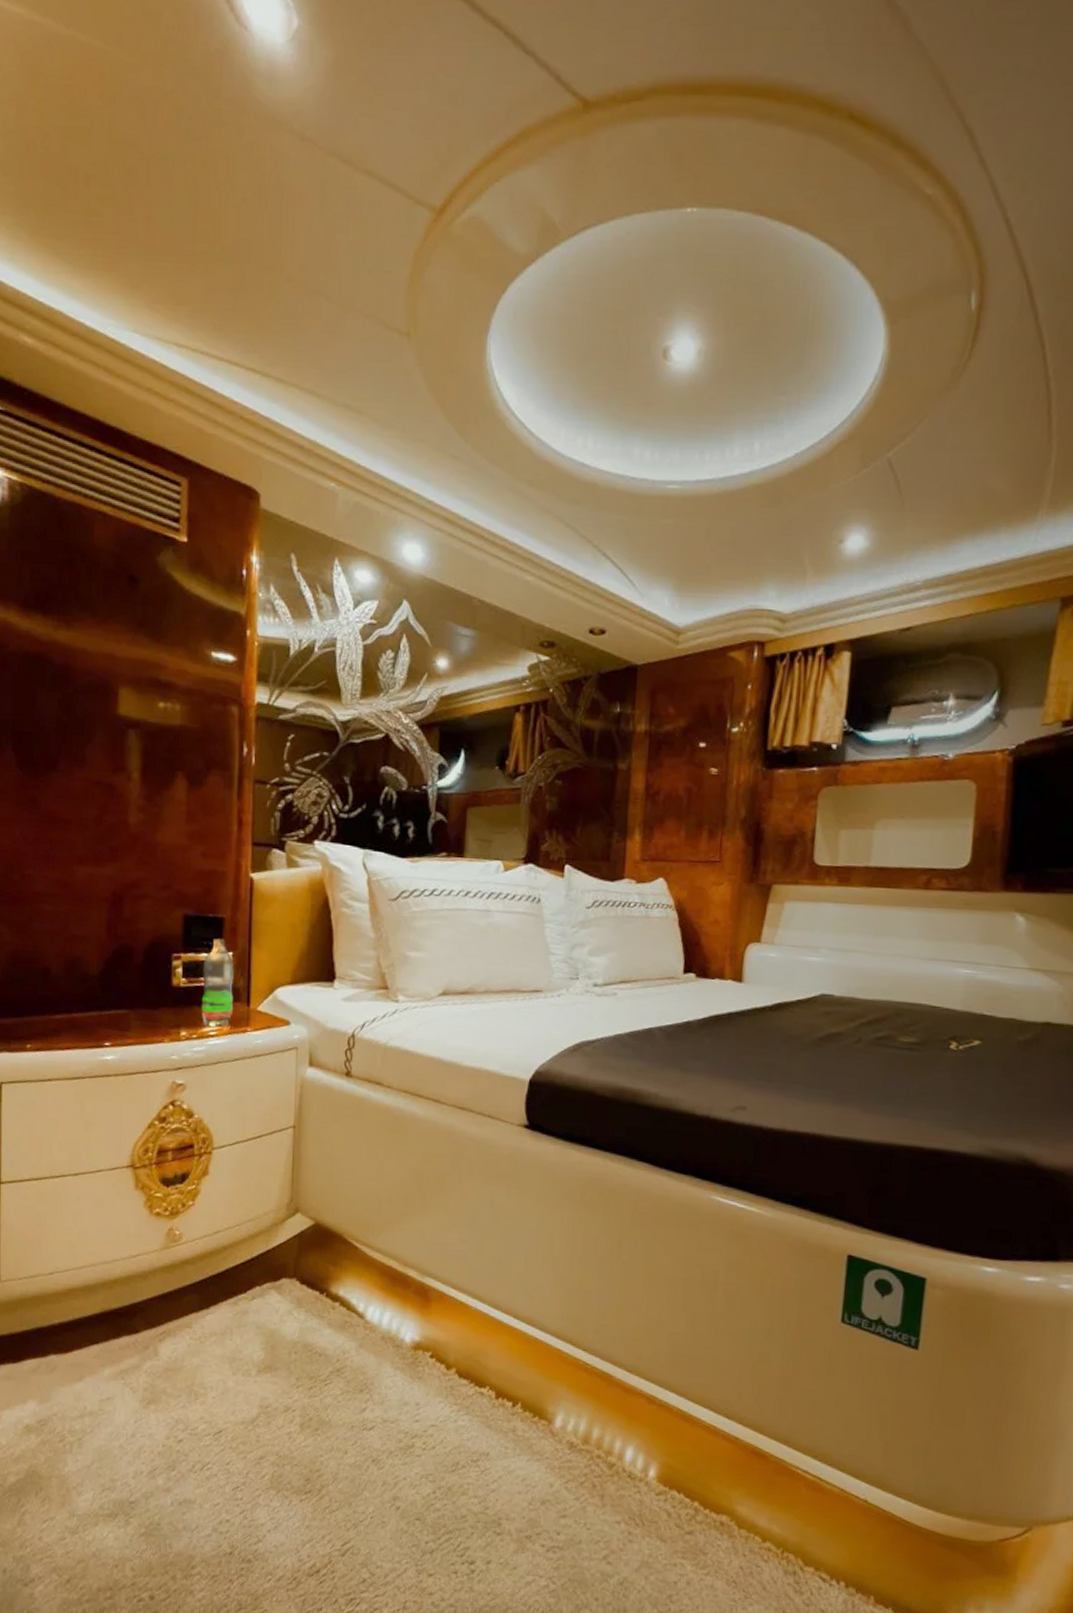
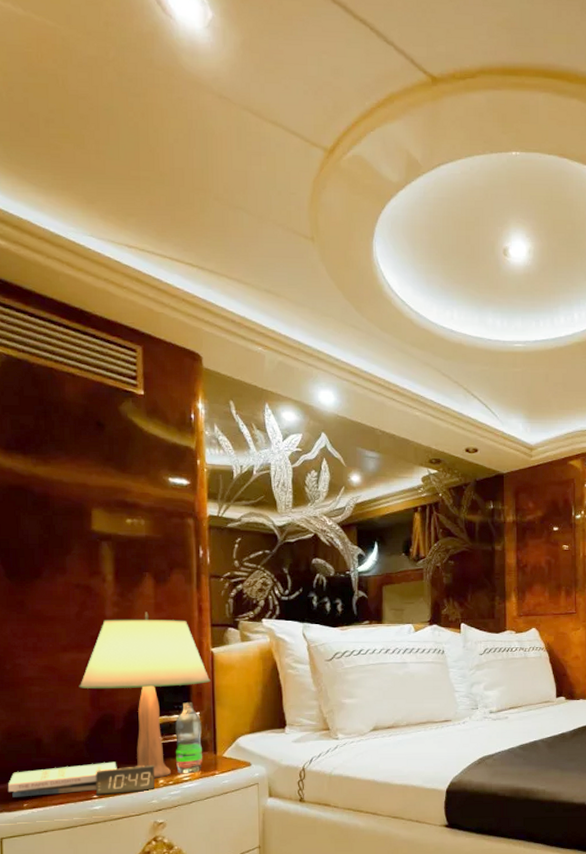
books: none [9,1003,133,1037] -> present [7,761,117,797]
table lamp: none [94,821,248,1030] -> present [79,612,211,779]
alarm clock: none [107,1011,177,1045] -> present [95,764,155,796]

